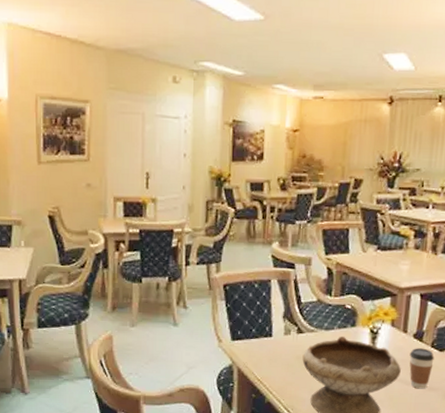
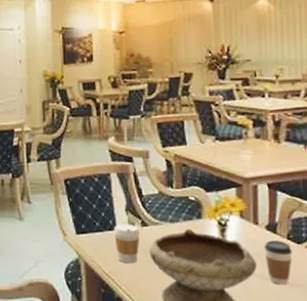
coffee cup: none [269,330,295,370] -> present [114,223,140,264]

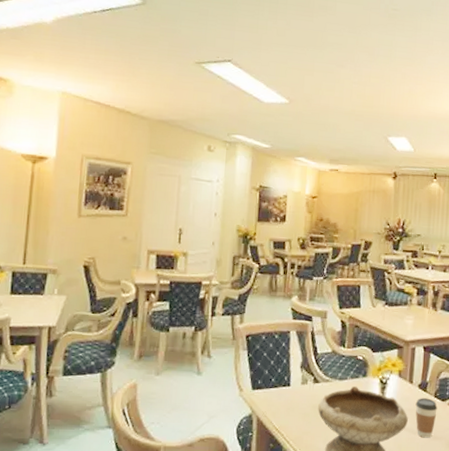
coffee cup: present [114,223,140,264] -> none [287,380,312,419]

